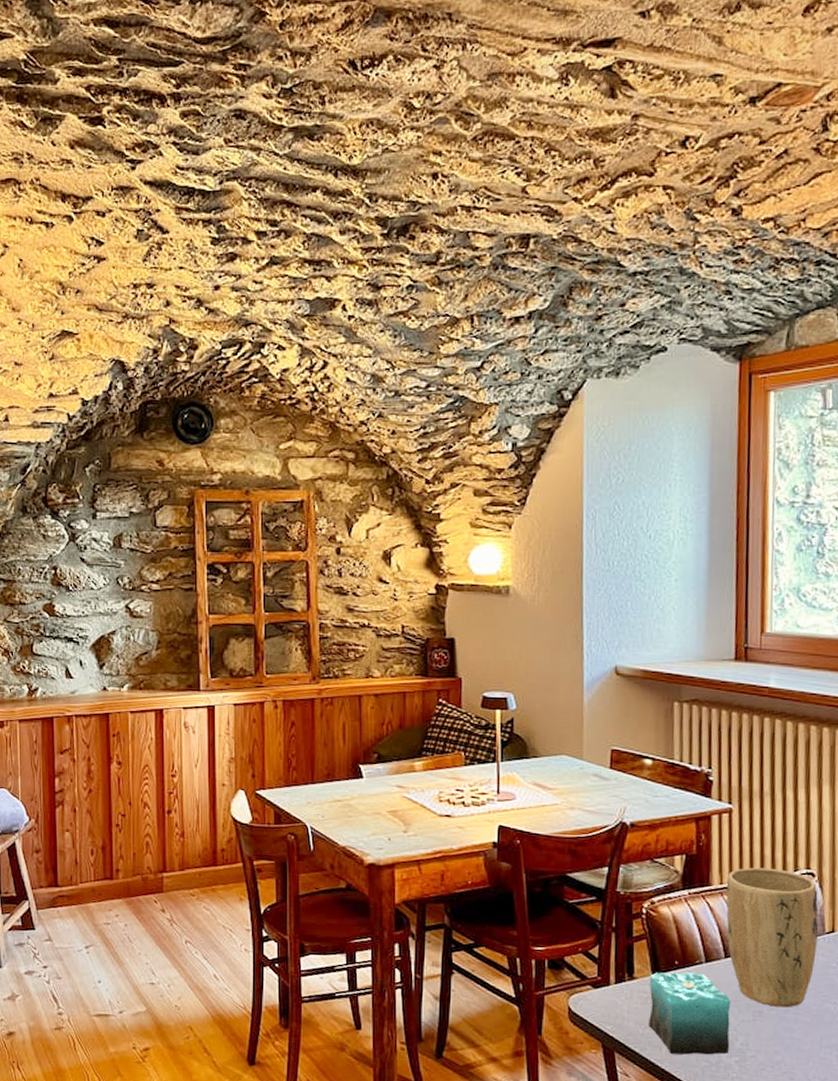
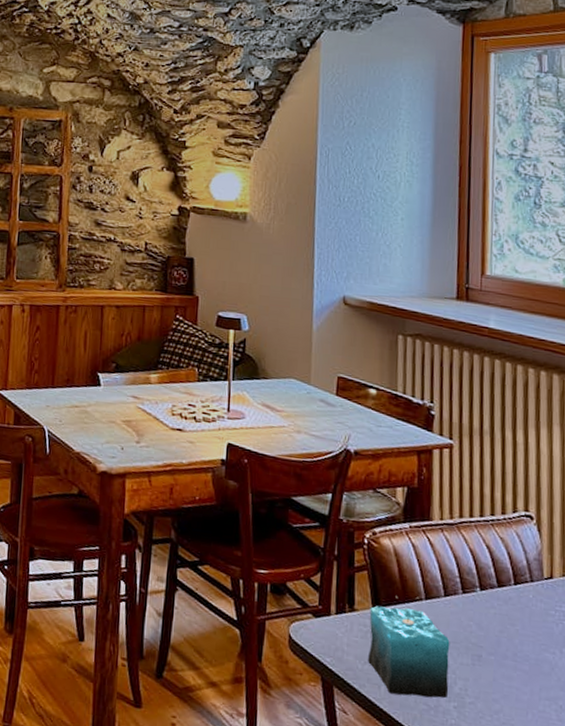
plant pot: present [726,867,819,1008] -> none [446,505,538,654]

